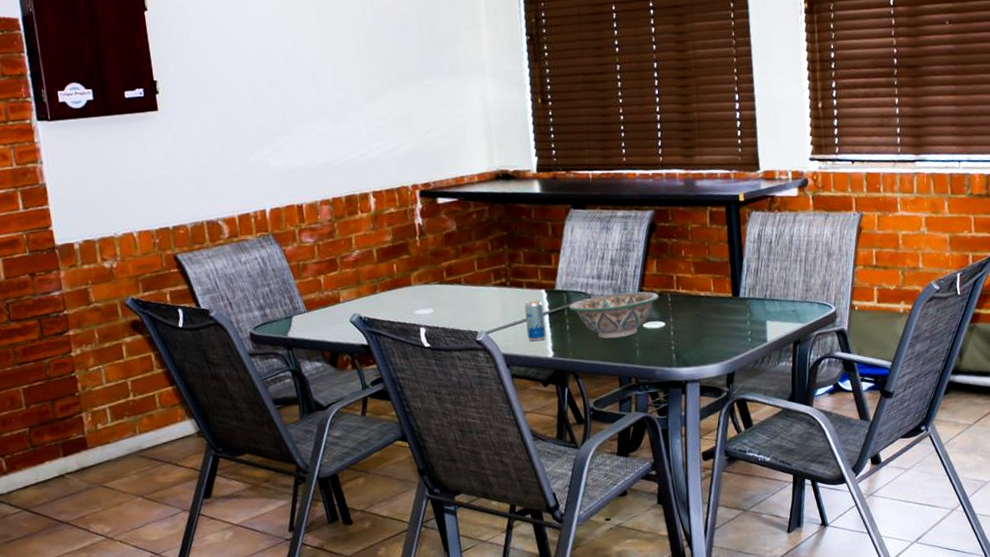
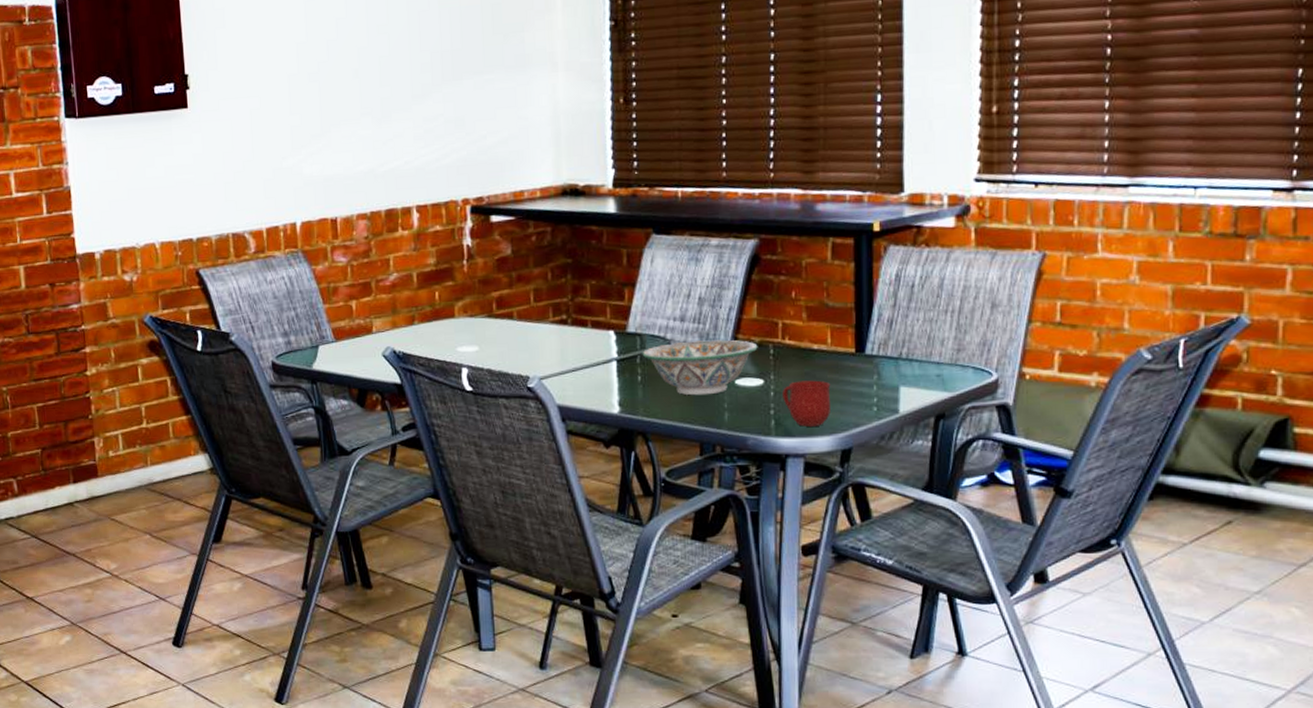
beverage can: present [524,299,546,342] -> none [587,342,612,393]
mug: none [680,320,717,358] -> present [782,380,832,427]

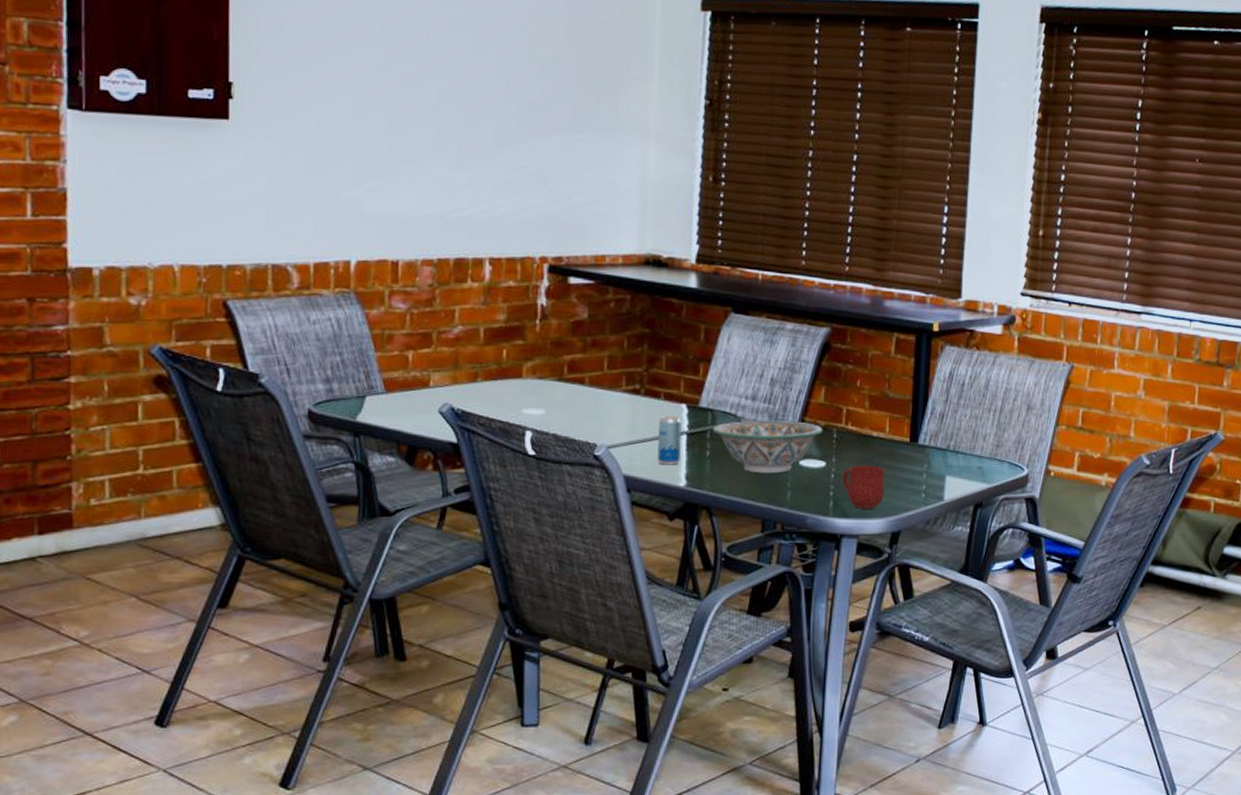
beverage can: none [587,342,612,393] -> present [657,415,682,465]

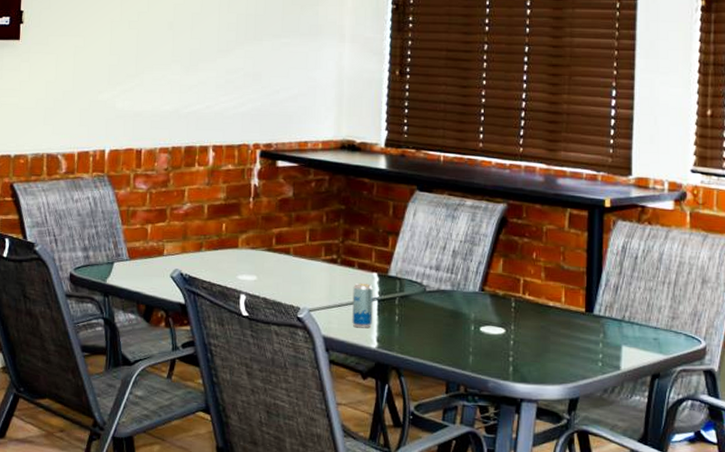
decorative bowl: present [712,420,823,474] -> none [400,288,502,339]
mug: present [842,465,886,509] -> none [521,333,563,376]

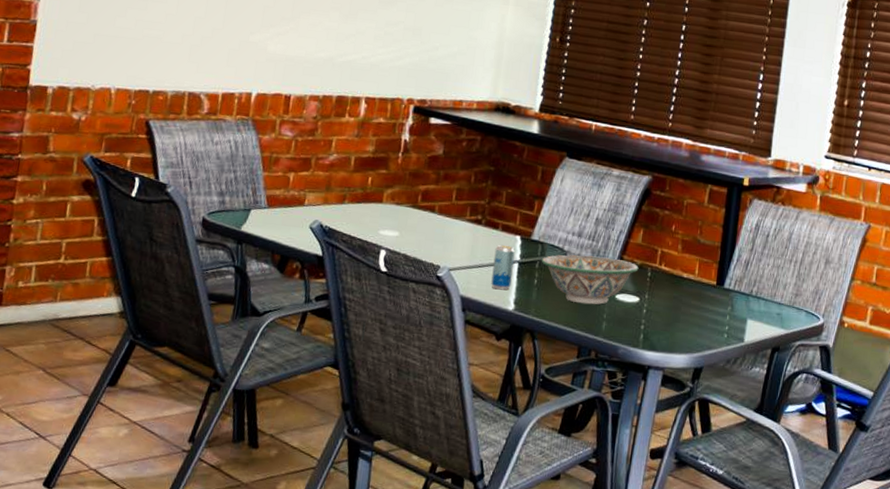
decorative bowl: none [400,288,502,339] -> present [541,254,639,305]

